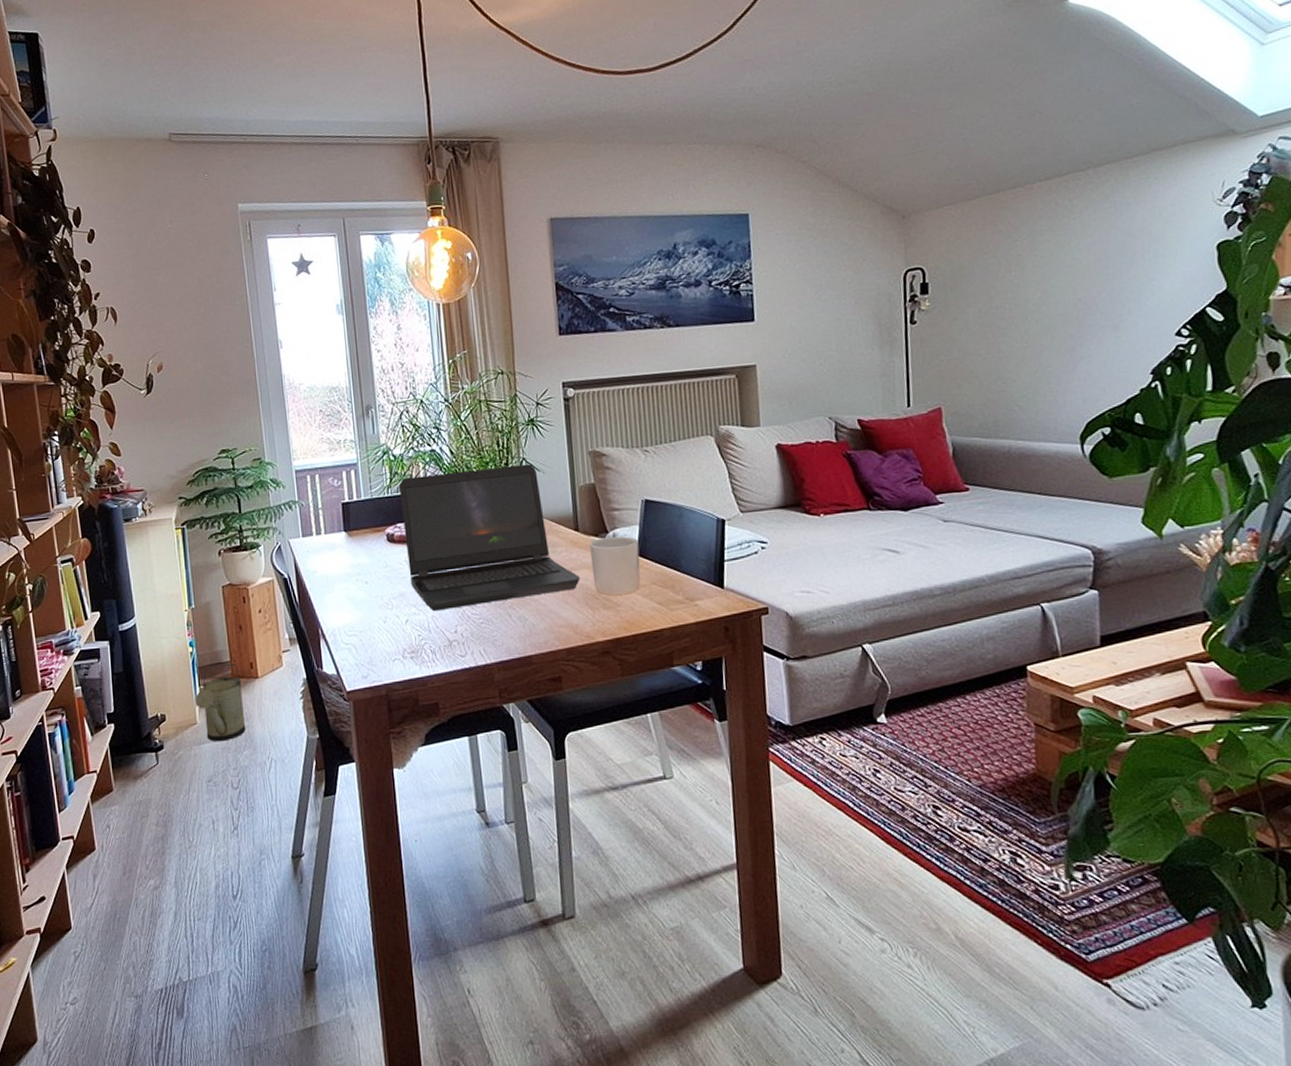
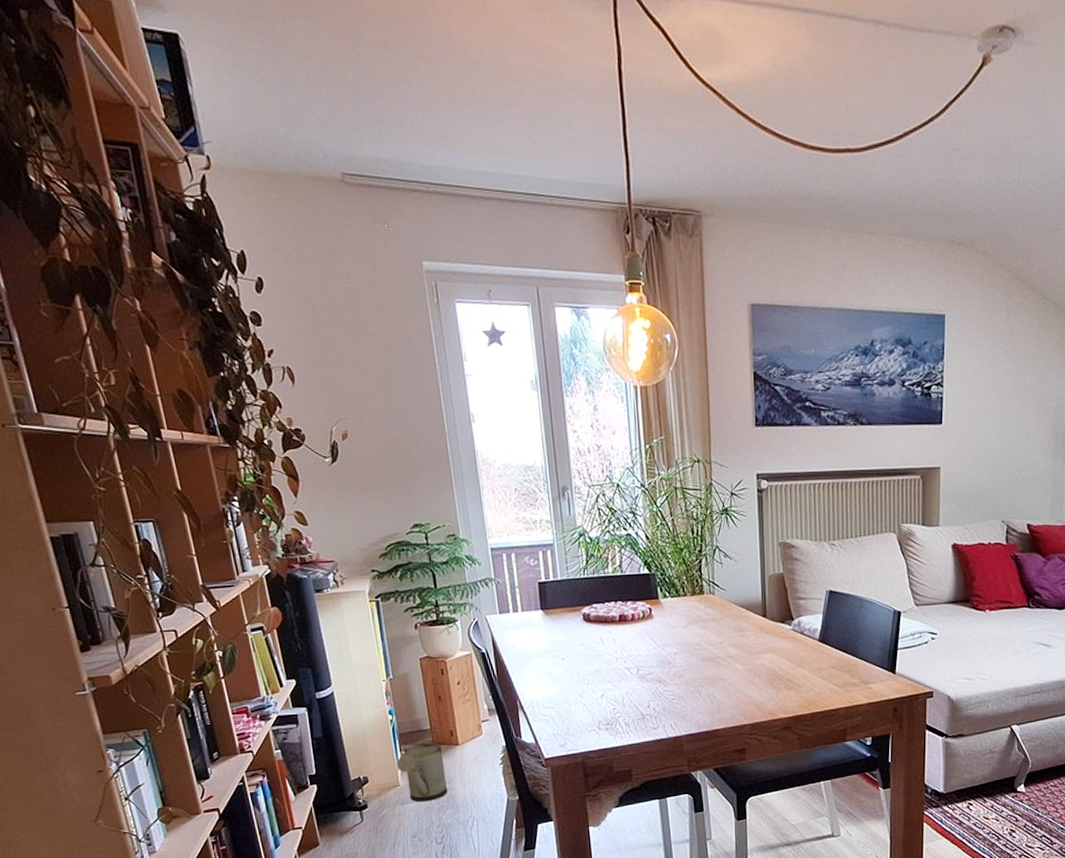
laptop computer: present [399,464,580,612] -> none [595,552,766,688]
mug: present [589,536,641,596] -> none [776,624,822,678]

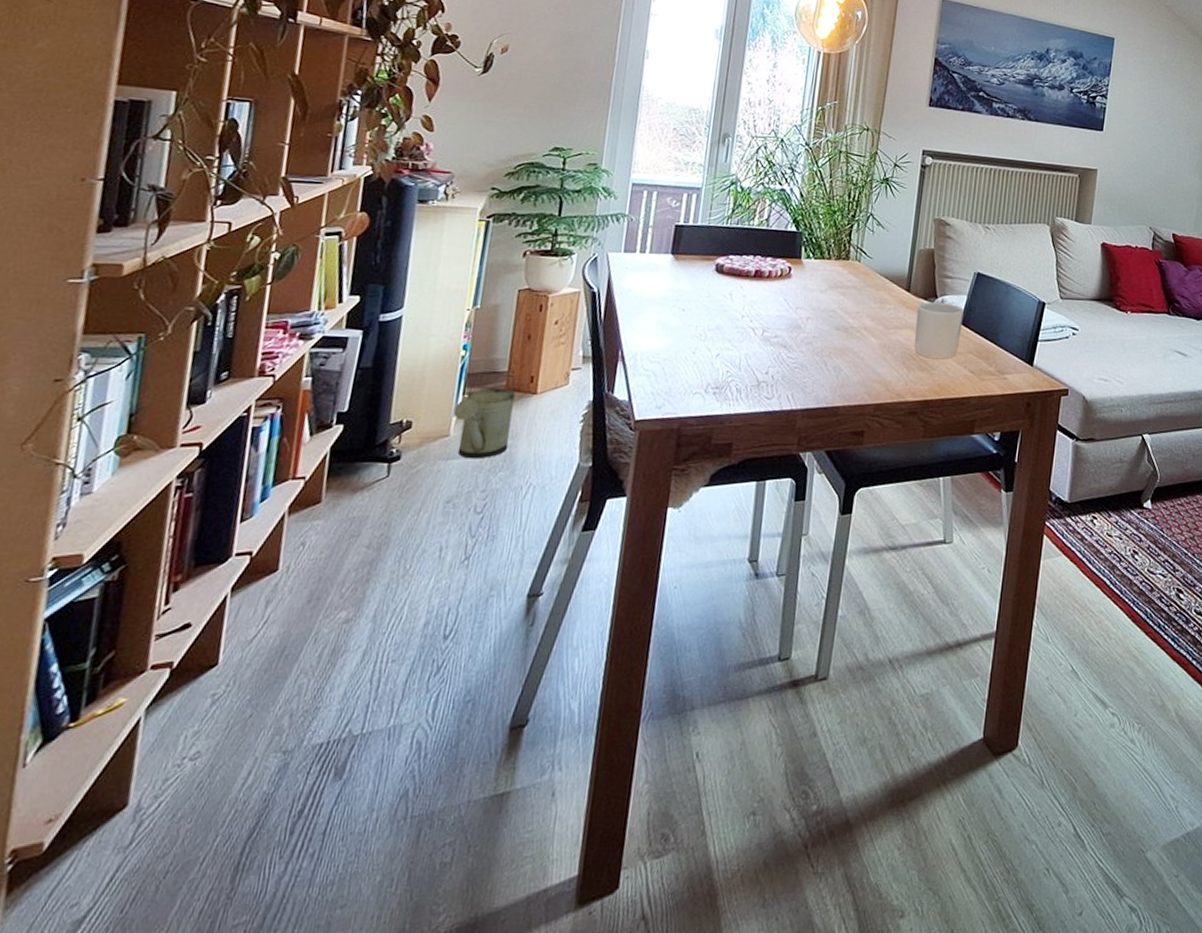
mug: none [776,624,822,678] -> present [914,302,964,360]

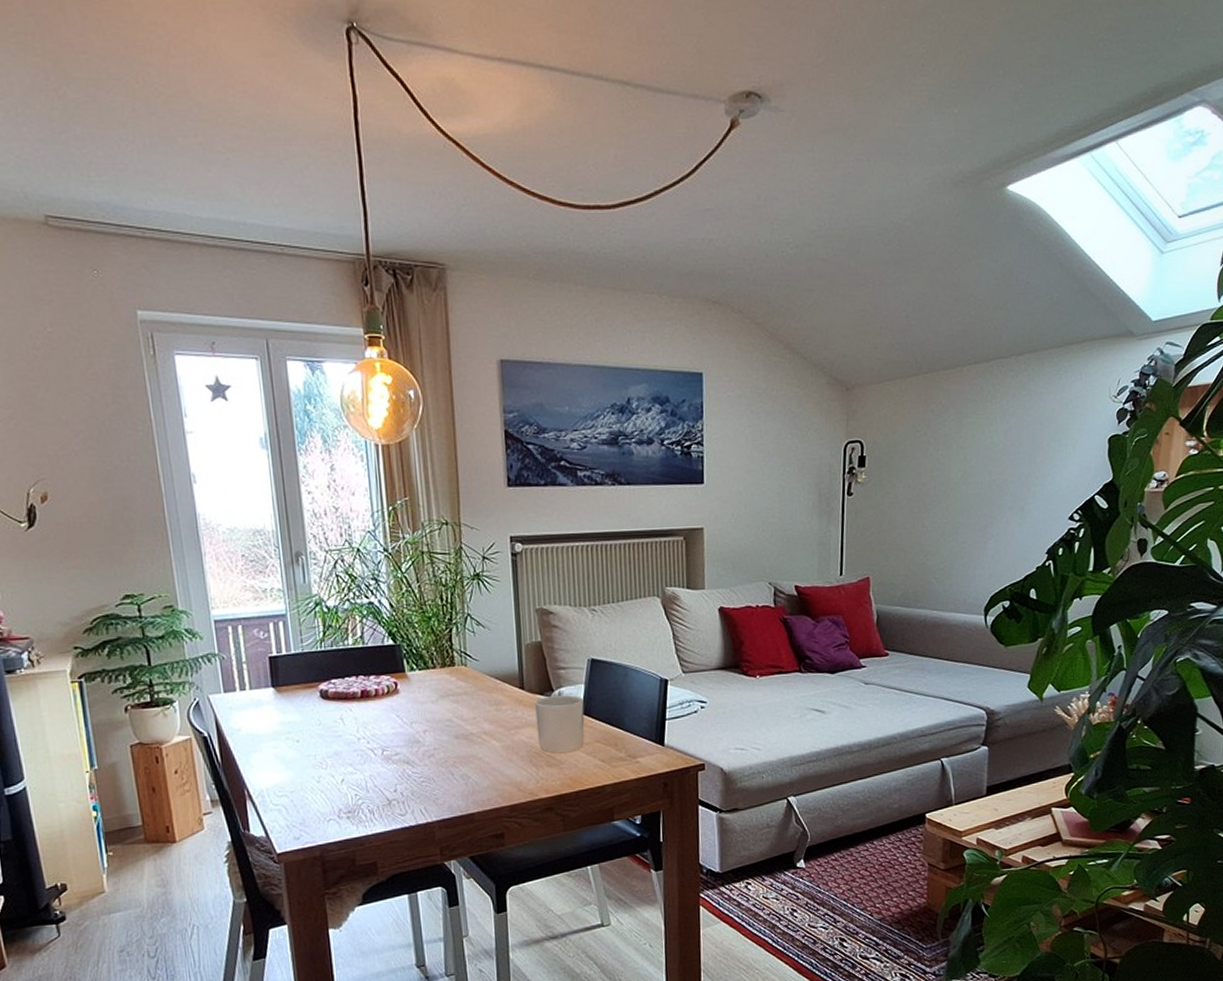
watering can: present [453,372,516,458] -> none [101,827,163,910]

